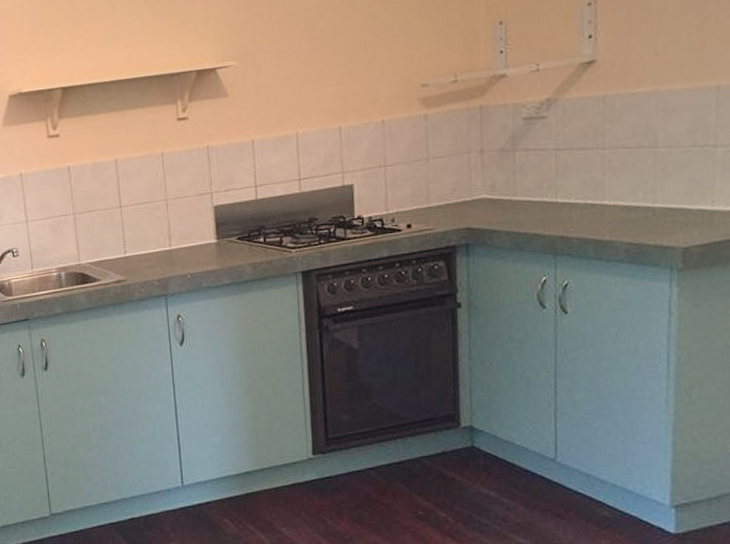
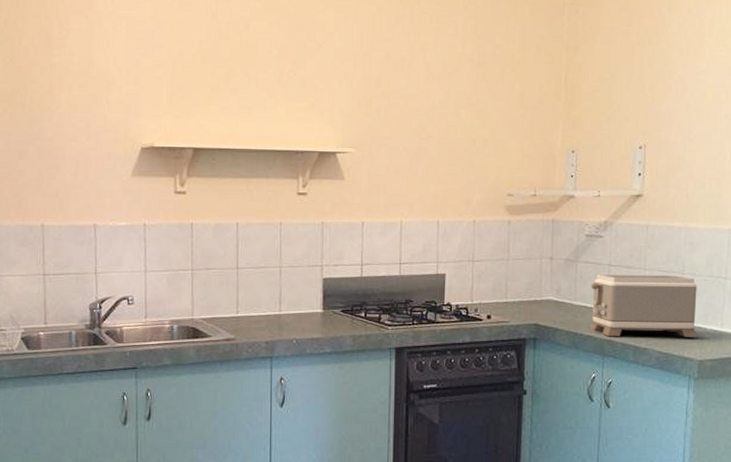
toaster: none [534,150,680,232] -> present [589,275,698,337]

